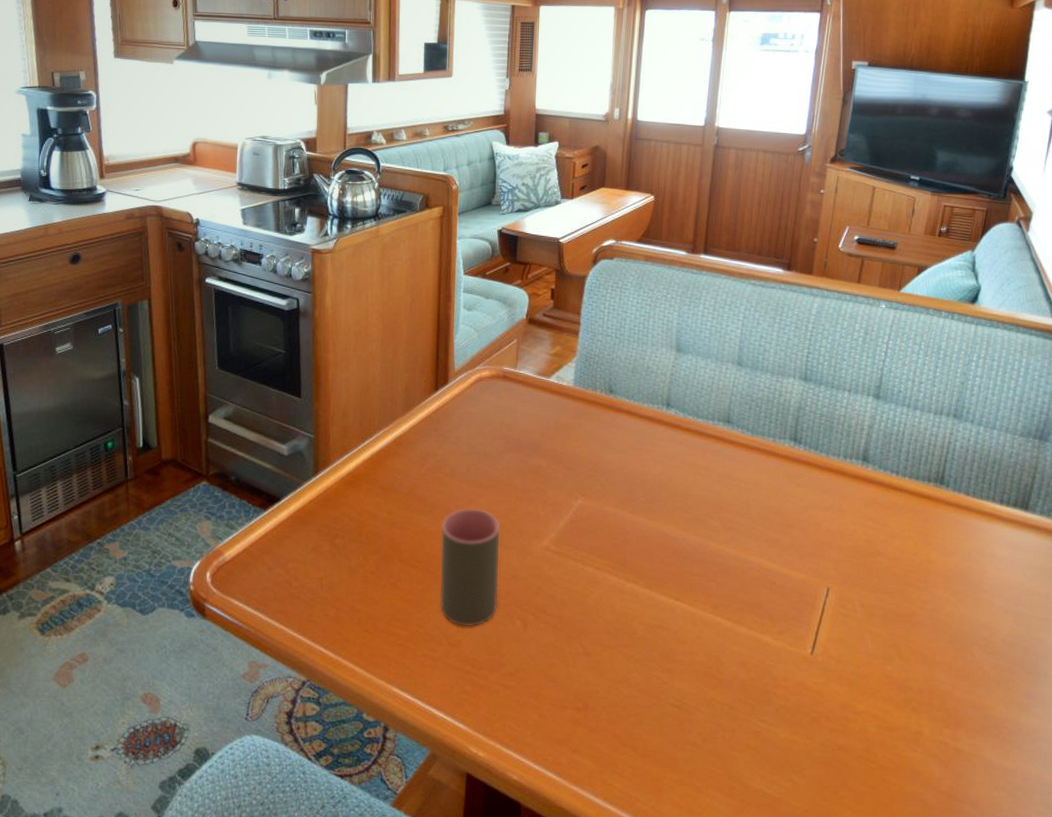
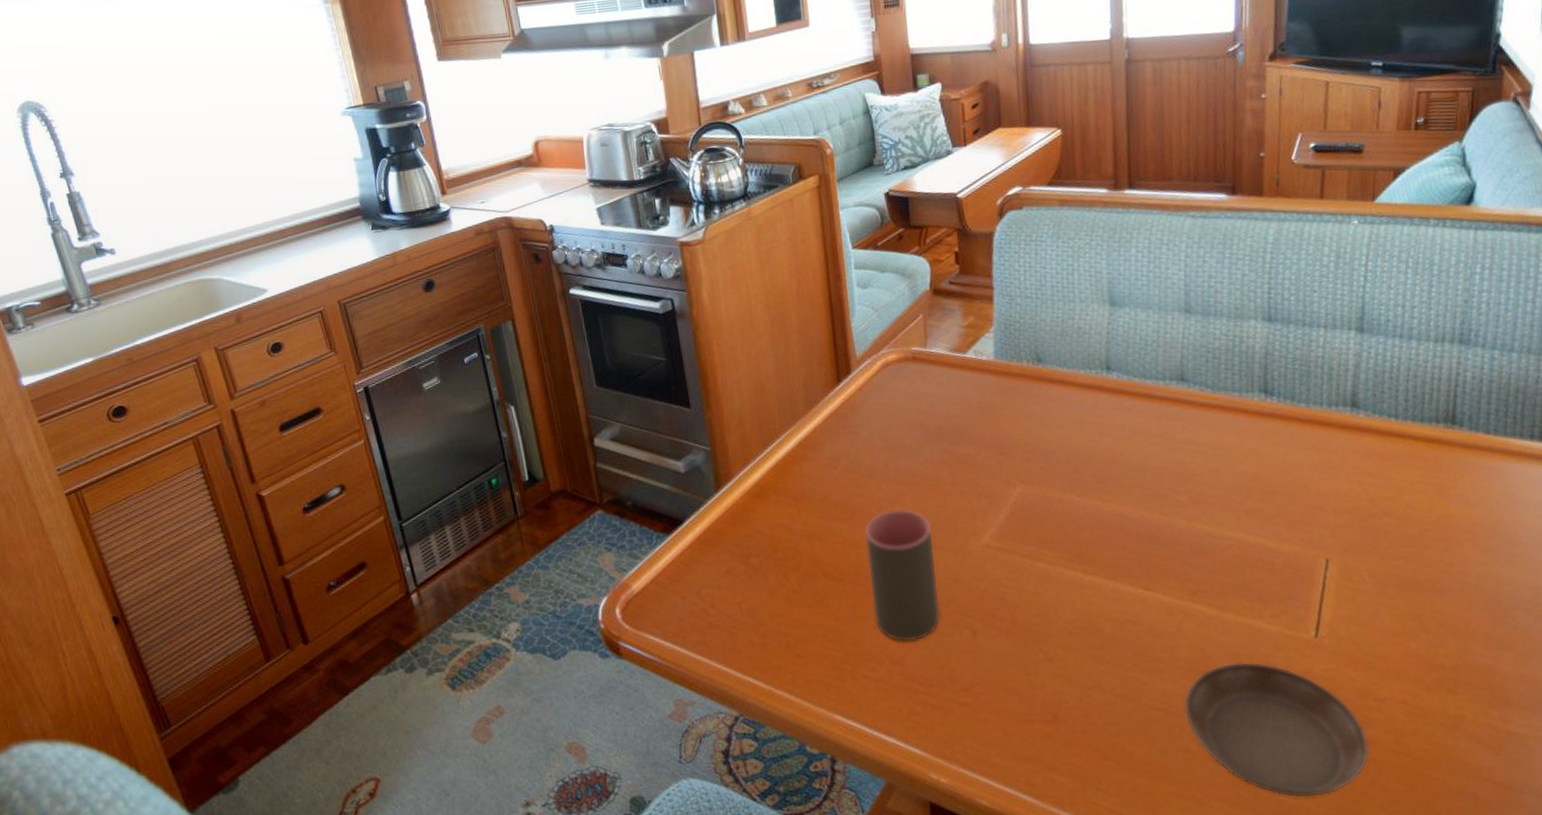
saucer: none [696,670,844,792] -> present [1185,661,1369,798]

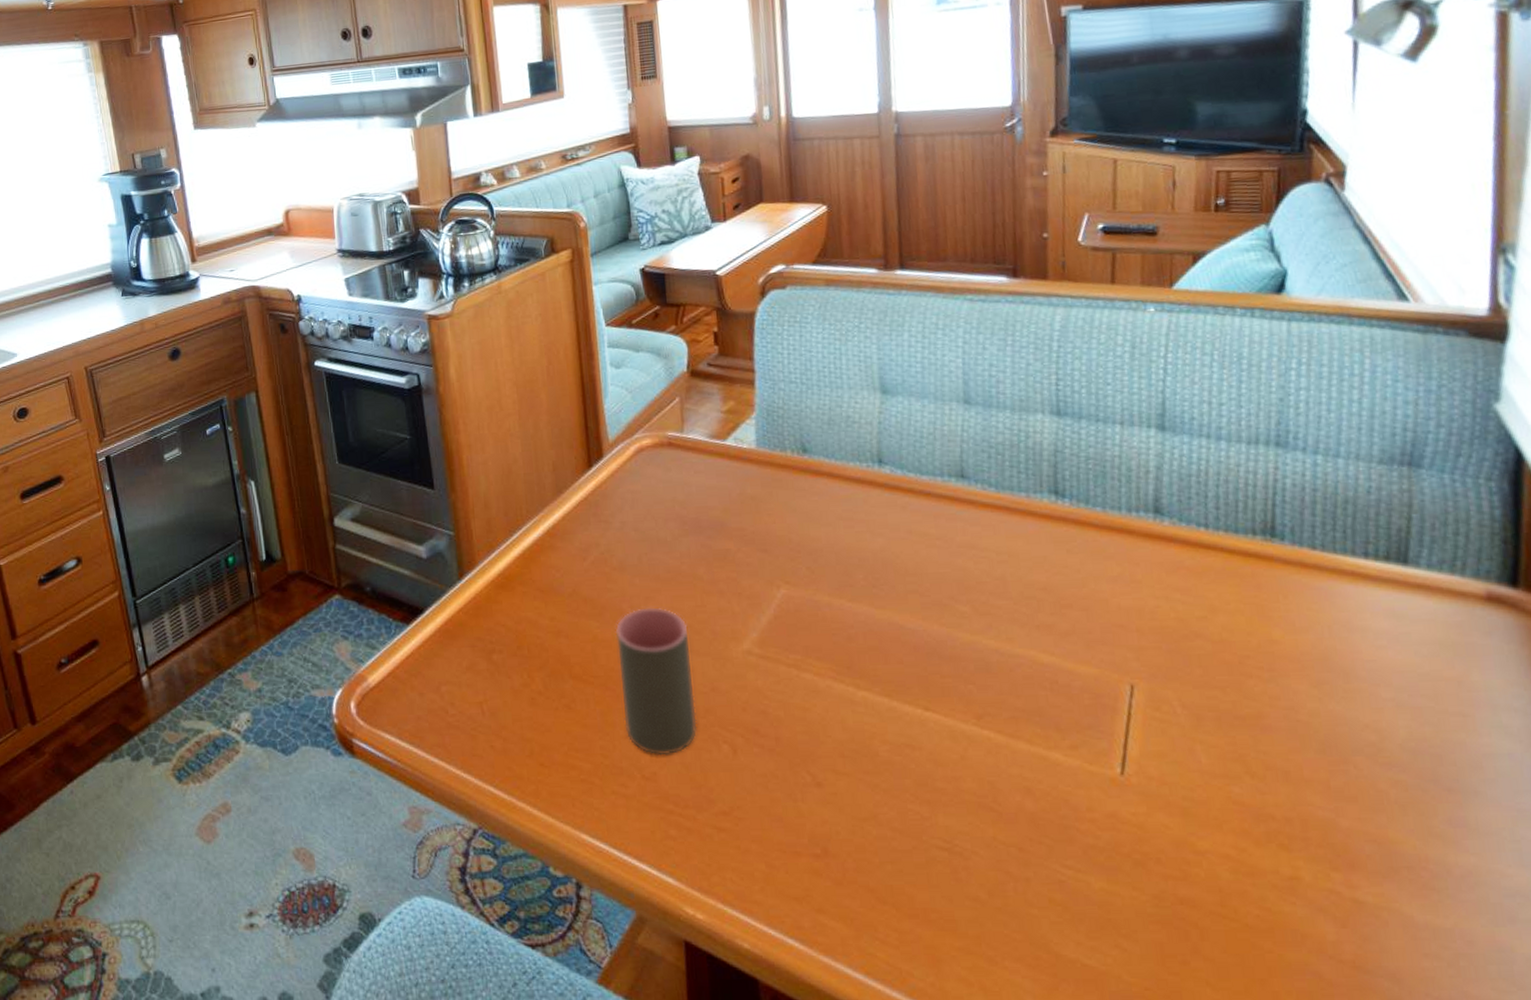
saucer: present [1185,661,1369,798] -> none [972,798,1190,963]

